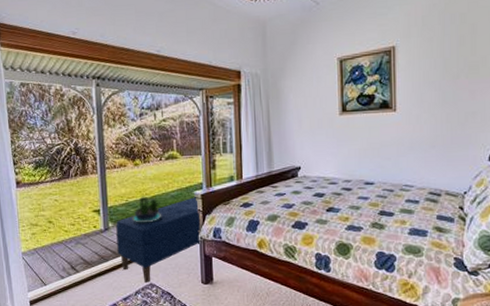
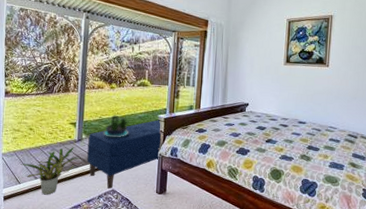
potted plant: none [43,238,110,296] -> present [20,147,81,195]

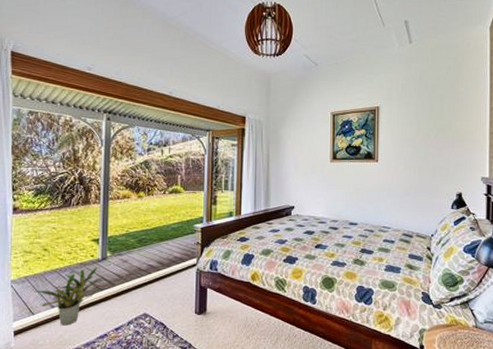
bench: present [87,120,161,189] -> none [113,230,198,312]
potted plant: present [103,115,130,138] -> none [131,227,162,254]

